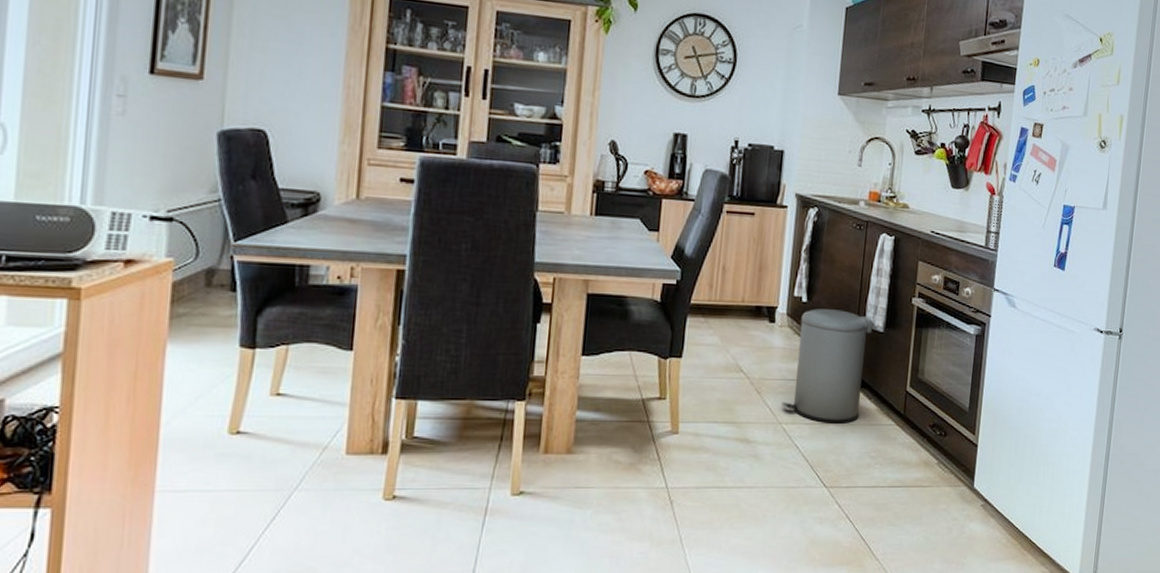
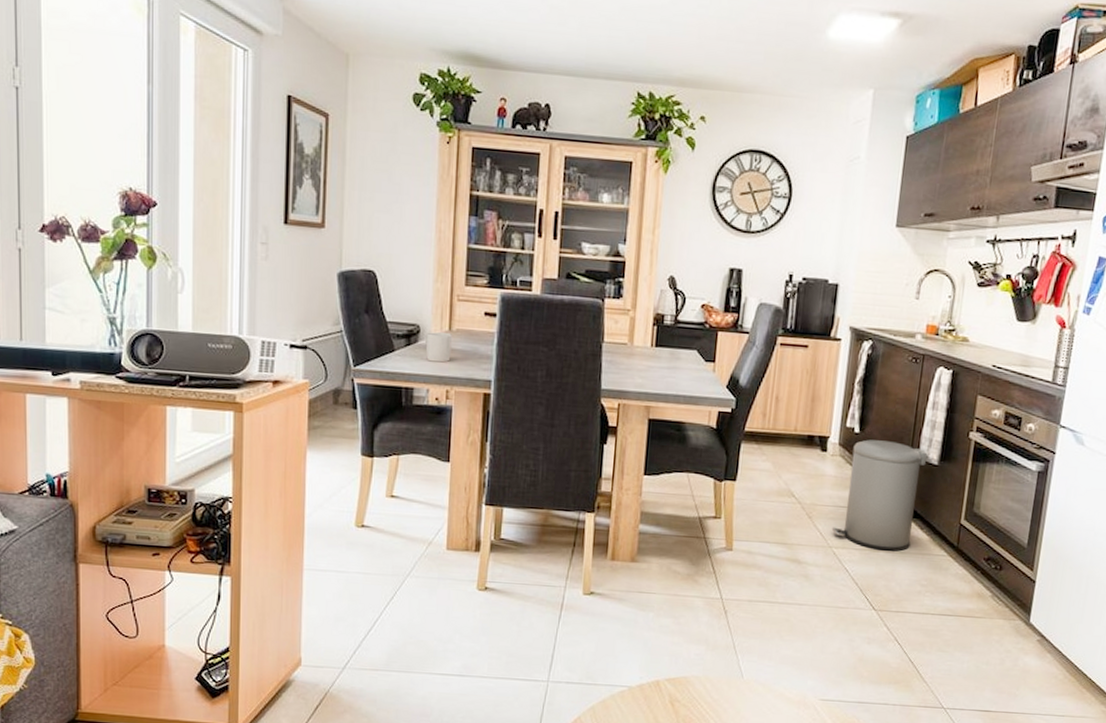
mug: none [326,200,362,236] -> present [425,332,453,363]

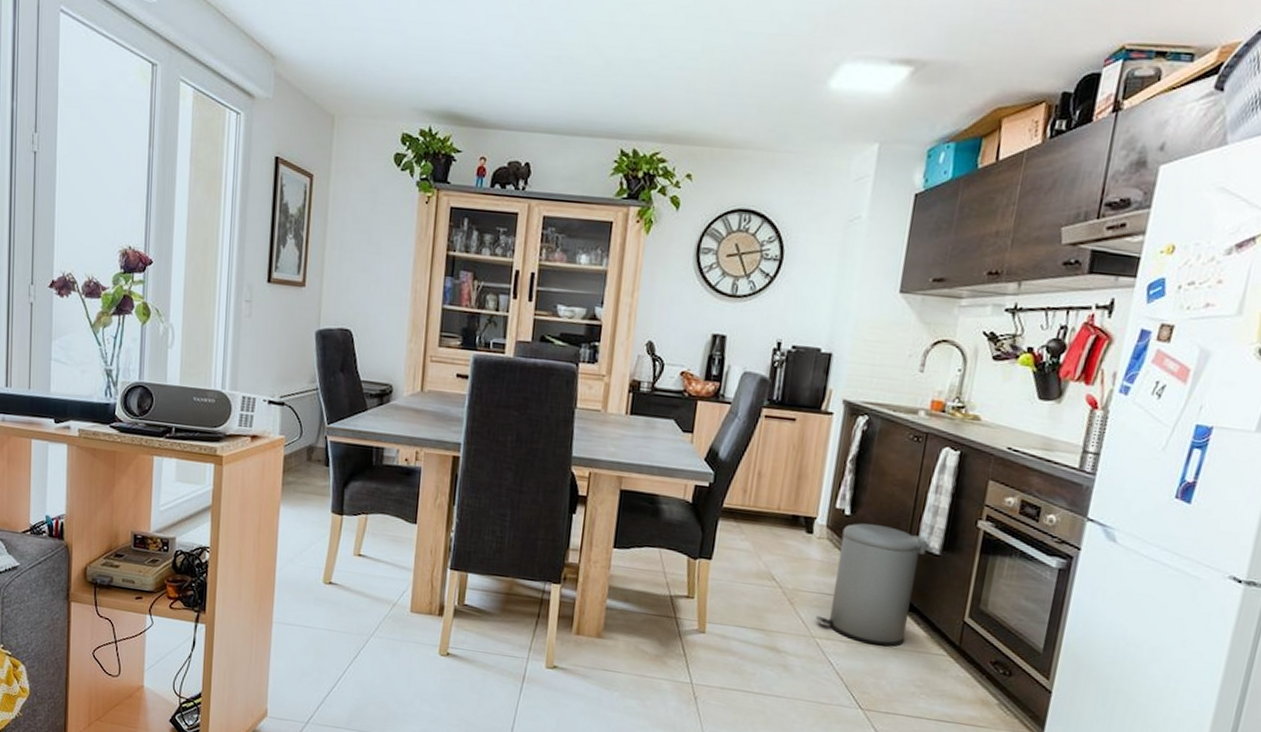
mug: present [425,332,453,363] -> none [397,392,425,424]

